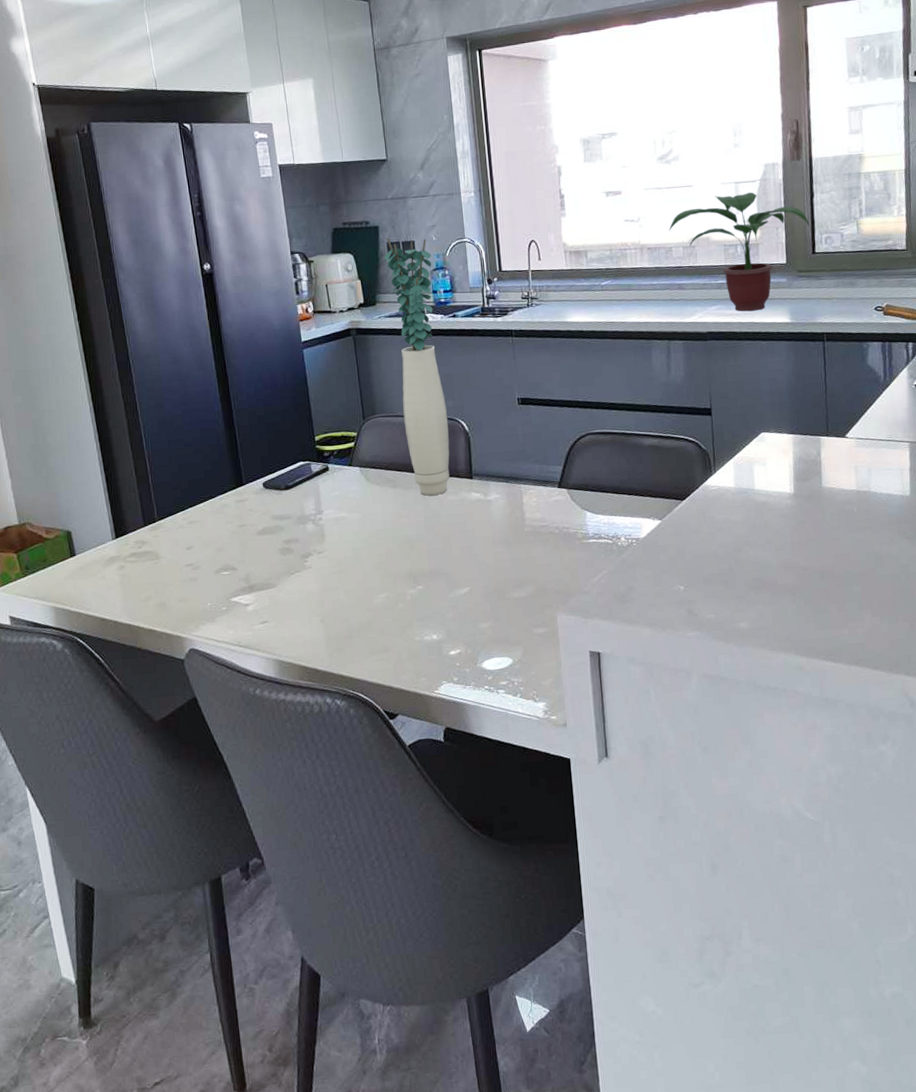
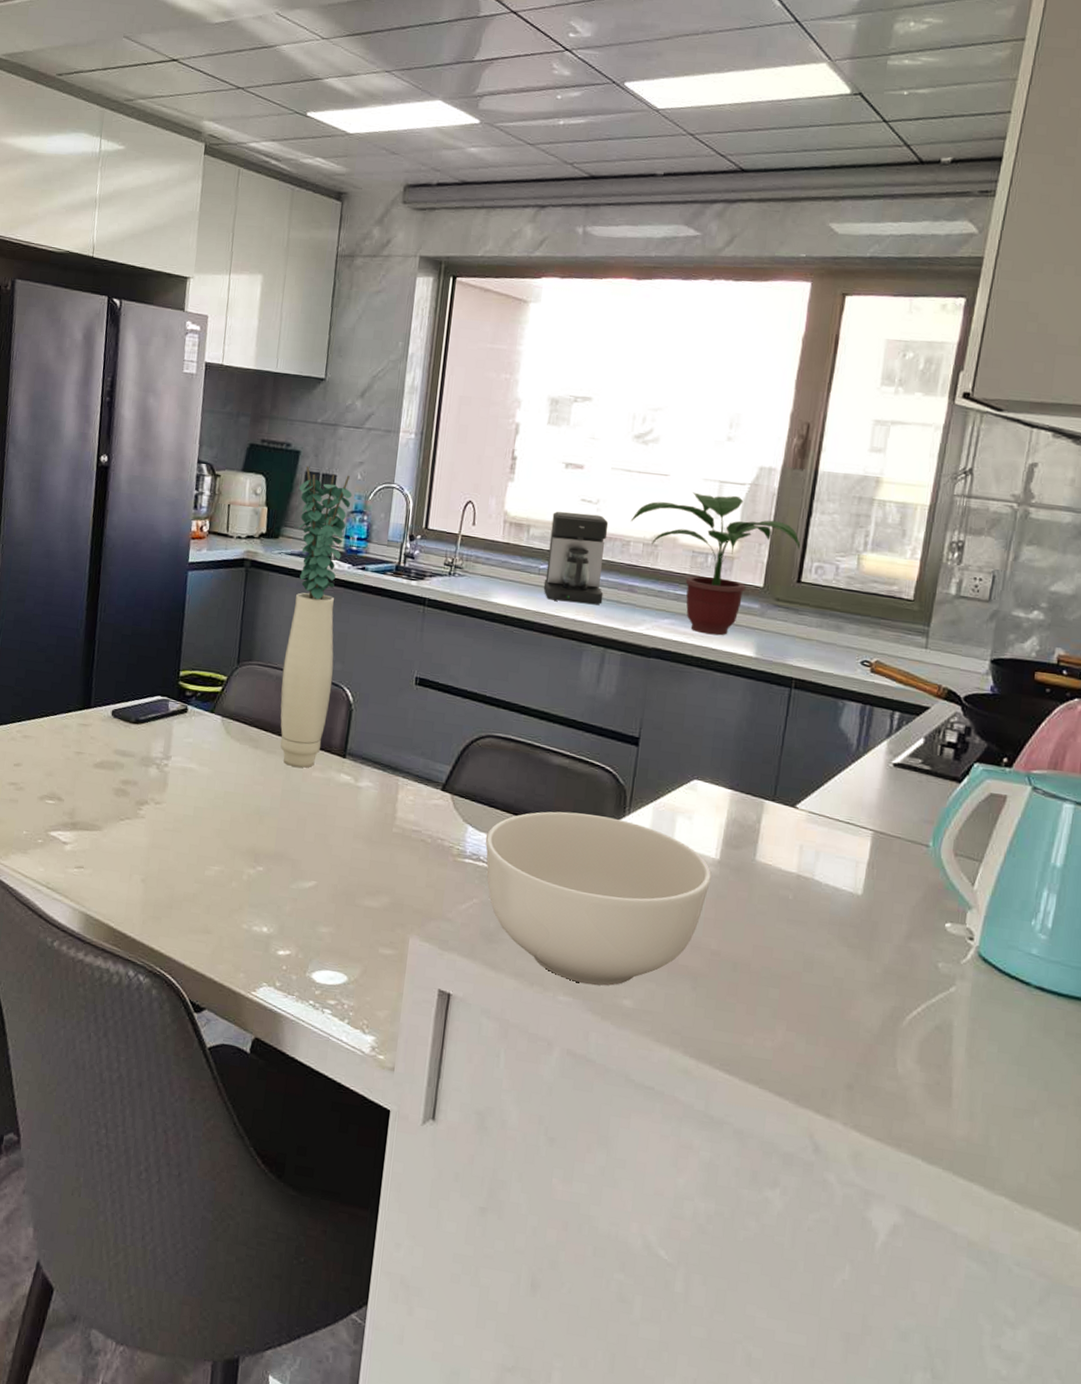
bowl: none [602,478,791,619] -> present [485,811,712,986]
coffee maker: none [604,230,659,310] -> present [543,511,609,605]

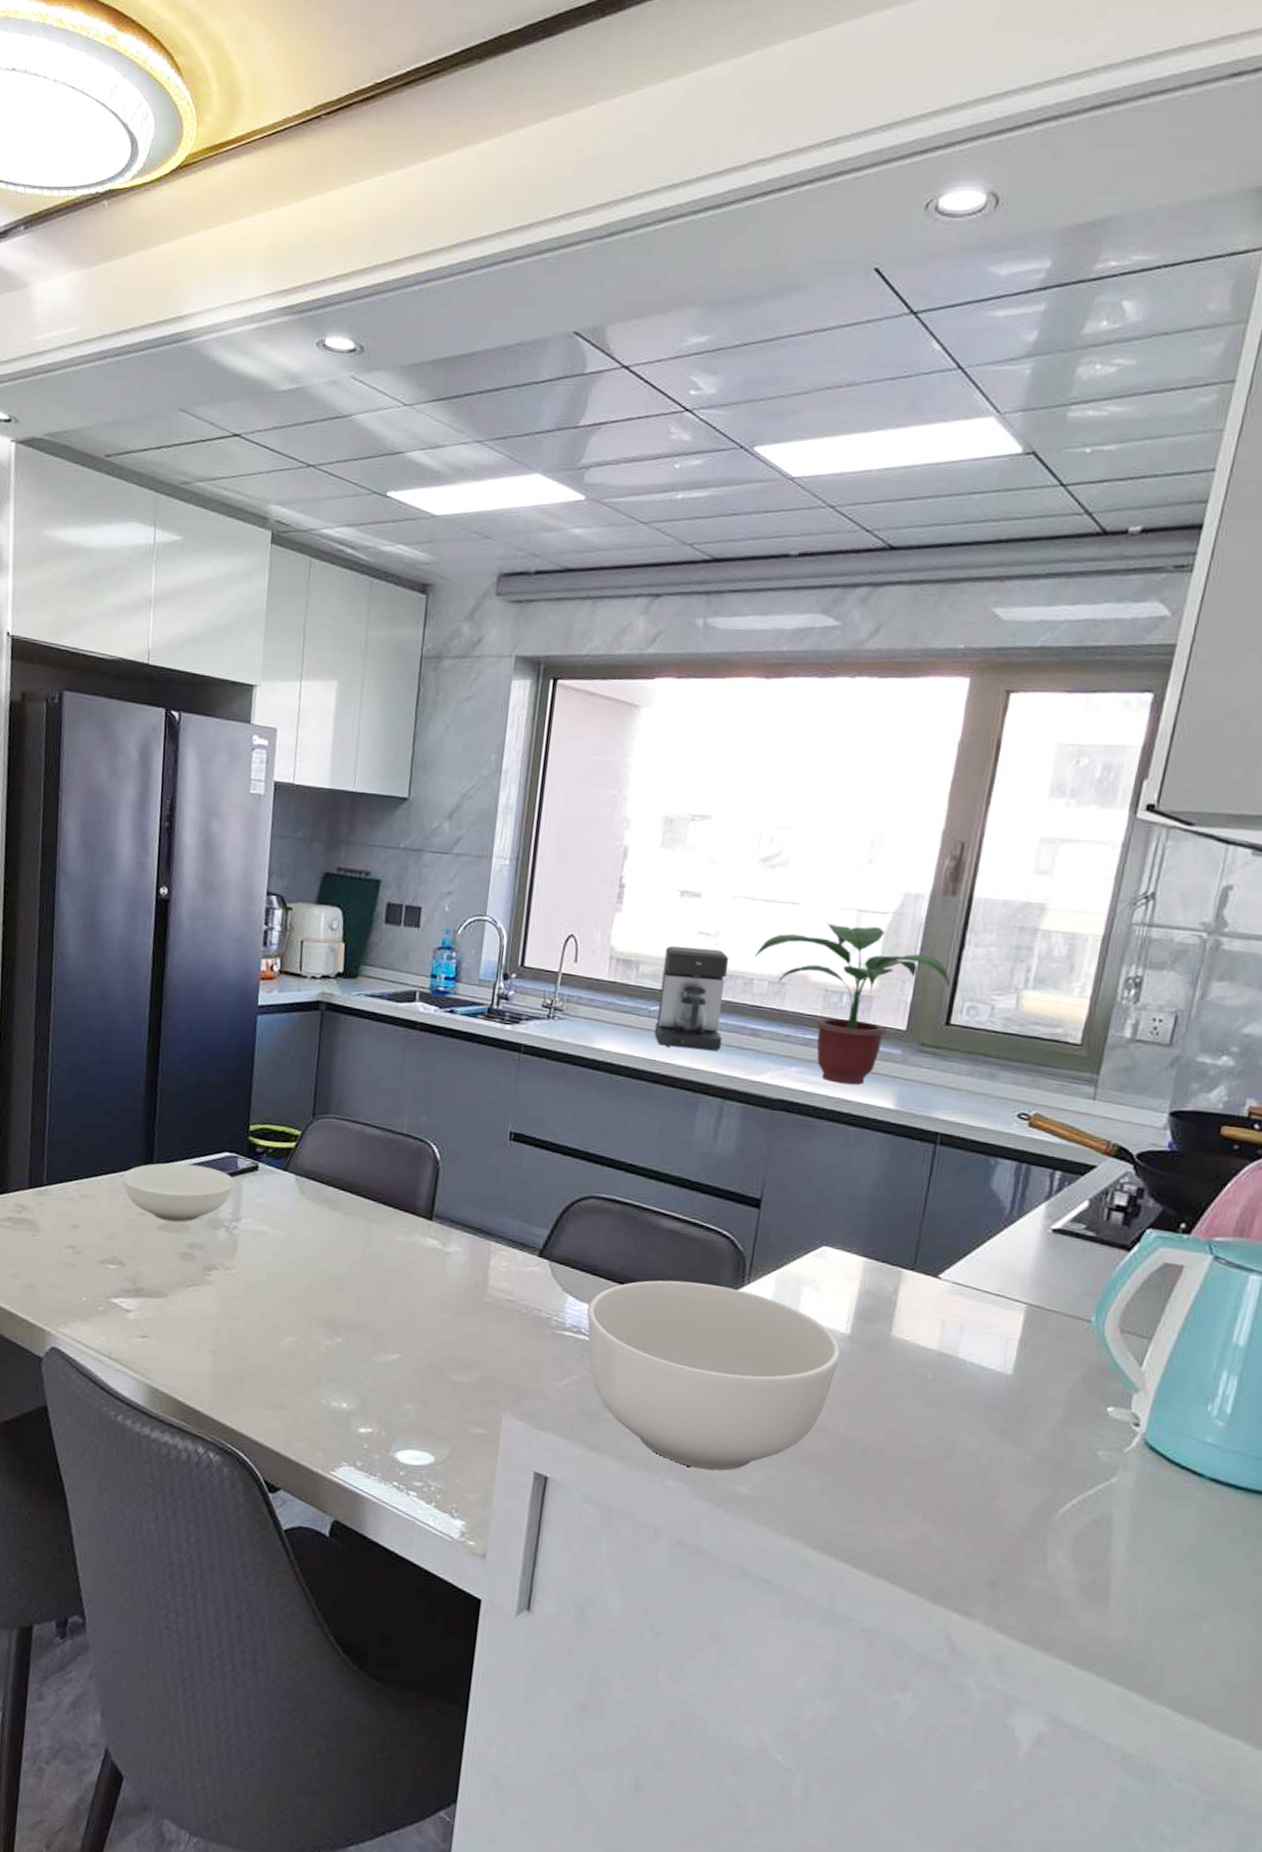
bowl: none [62,705,166,761] -> present [122,1163,235,1222]
vase: present [280,467,352,768] -> none [359,898,439,1231]

